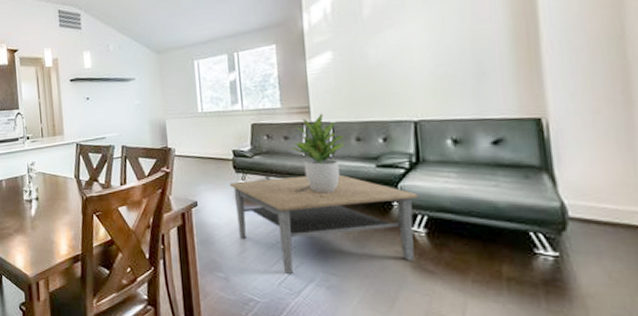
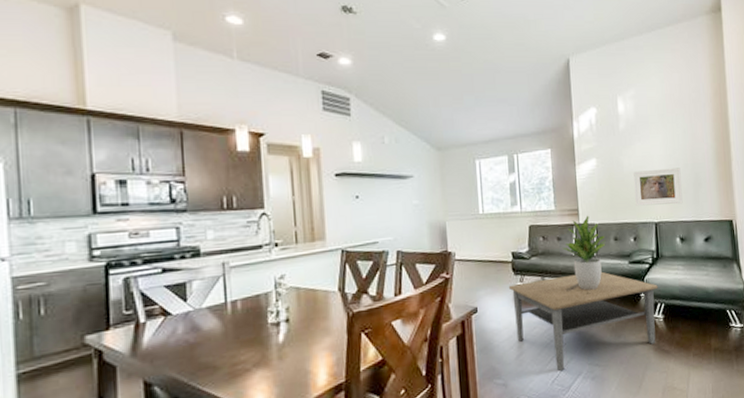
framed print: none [383,55,457,103] -> present [633,167,683,206]

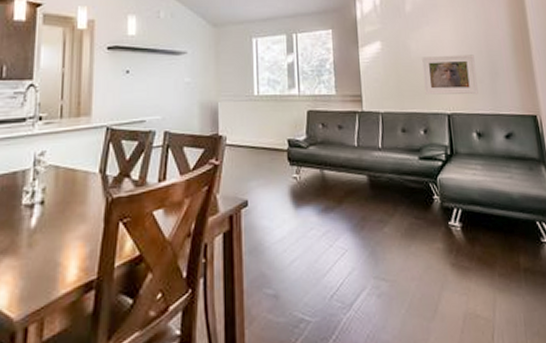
coffee table: present [508,271,658,371] -> none [283,167,453,283]
potted plant: present [562,215,606,291] -> none [344,102,393,188]

